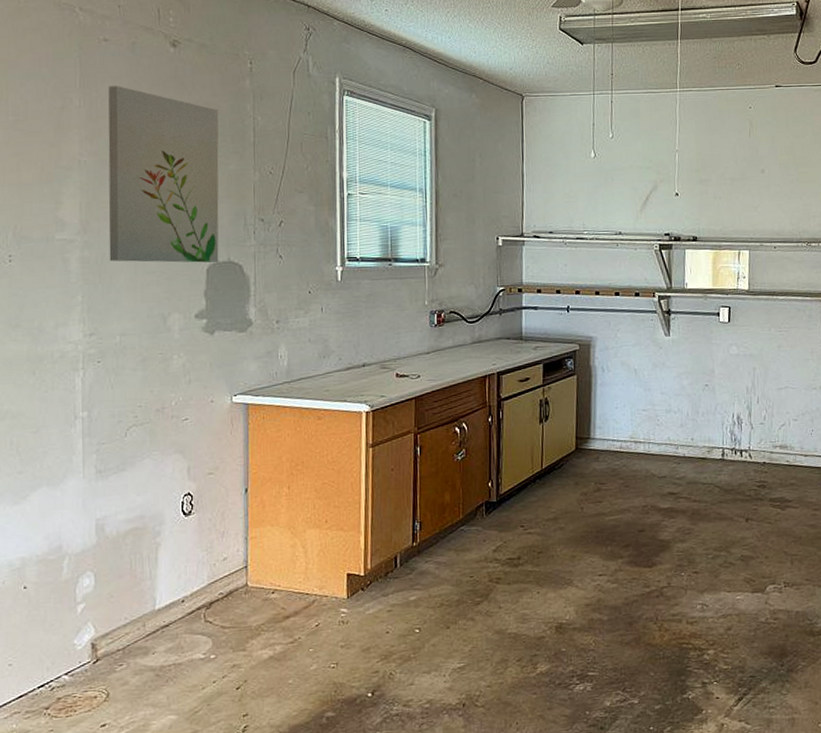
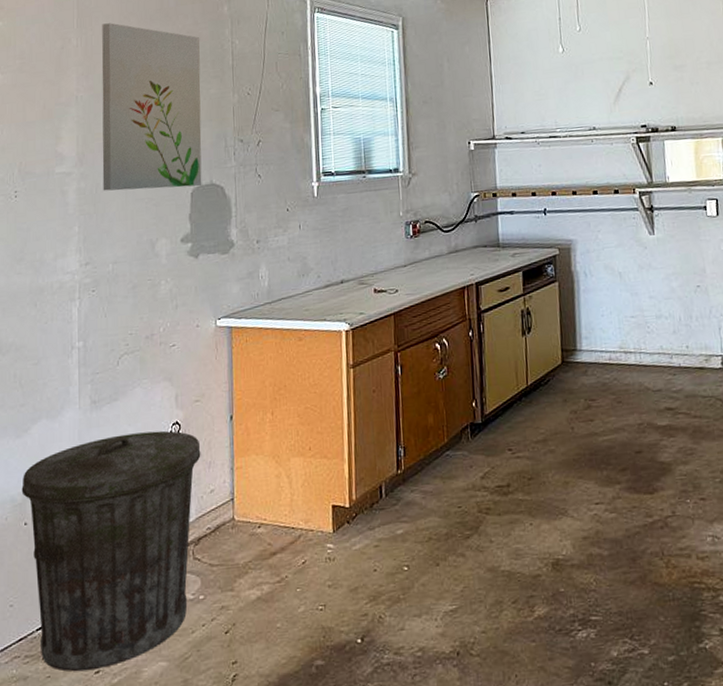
trash can: none [20,501,214,725] -> present [21,430,201,672]

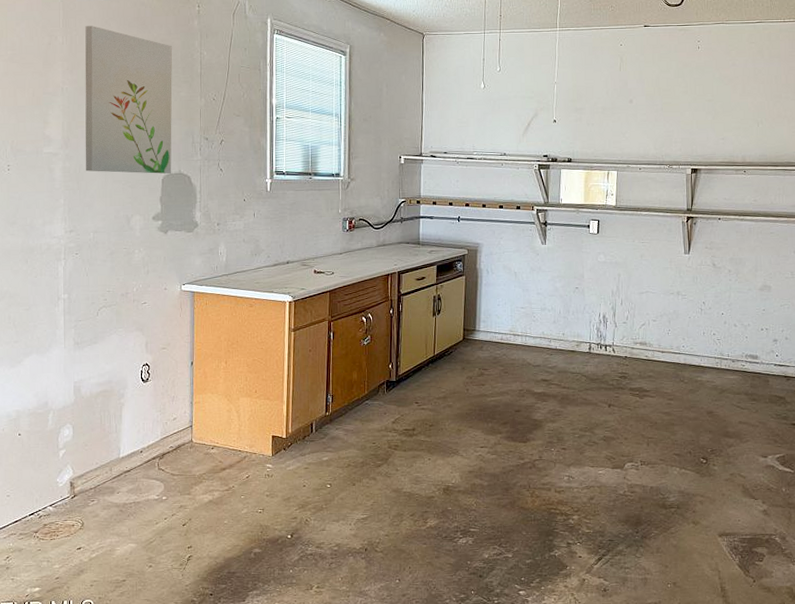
trash can: present [21,430,201,672] -> none [16,370,166,547]

